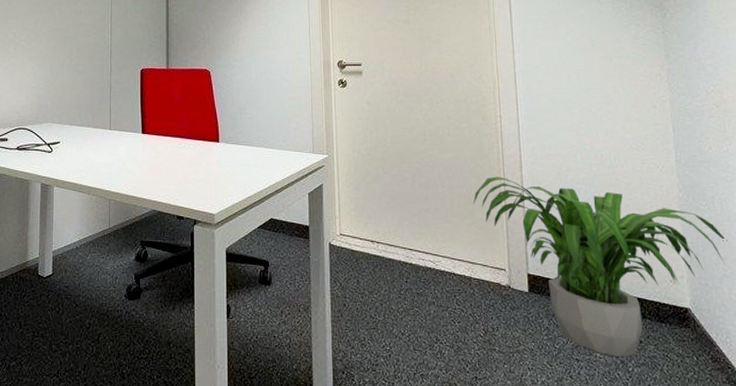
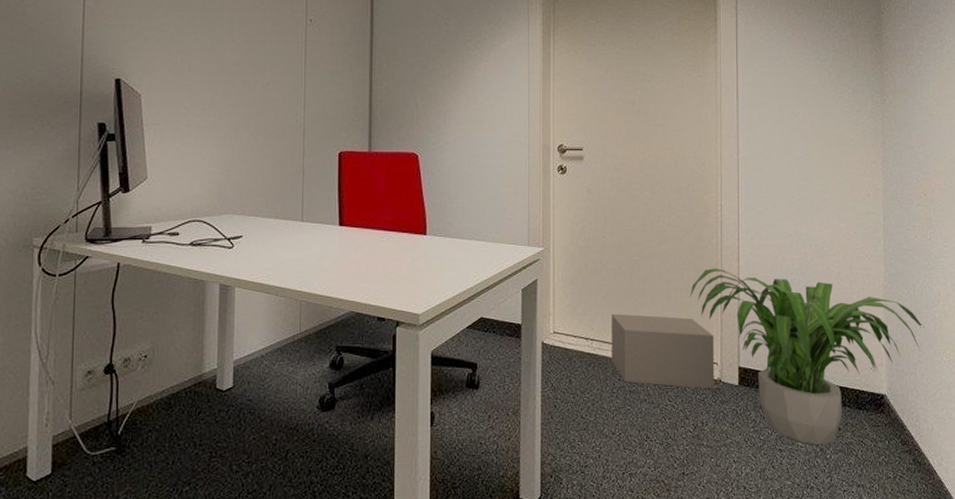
cardboard box: none [396,218,504,295] -> present [612,313,714,390]

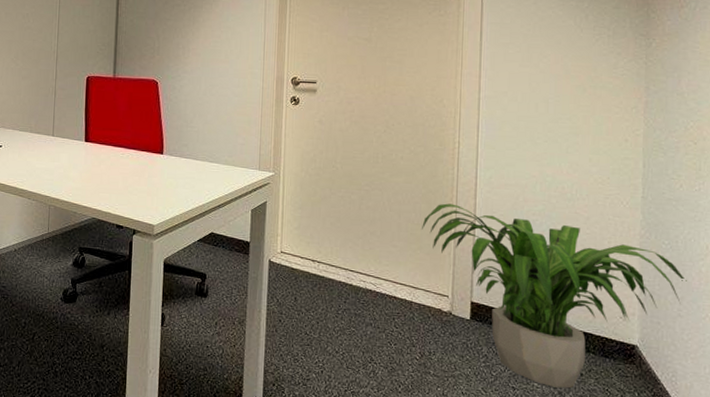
cardboard box: present [612,313,714,390] -> none [338,239,446,321]

